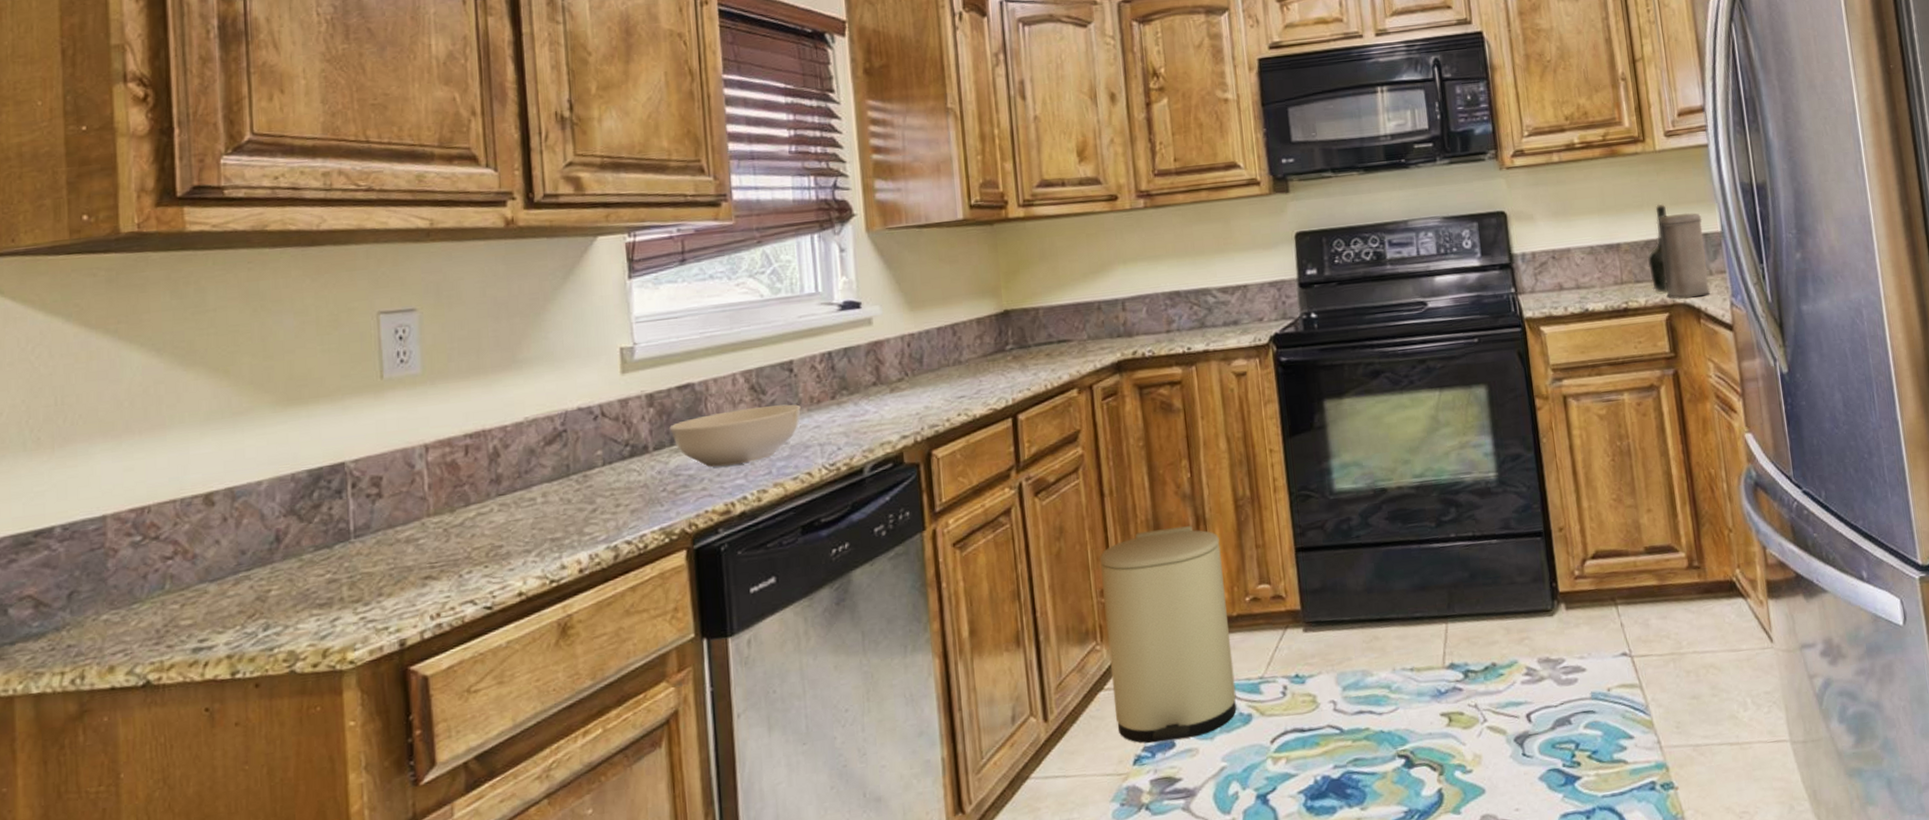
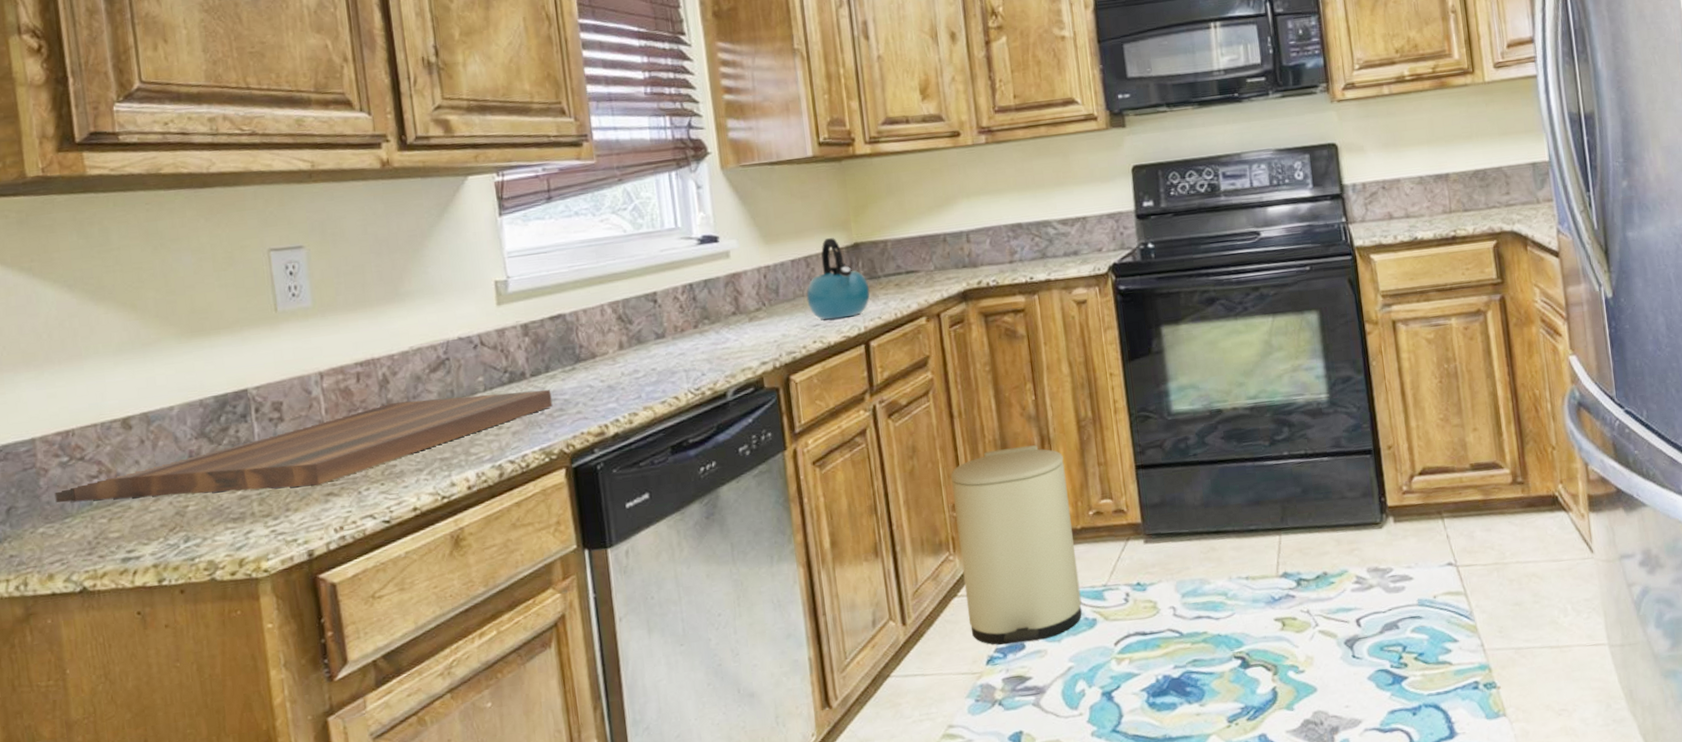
cutting board: none [123,464,676,587] -> present [54,390,553,503]
bowl: present [669,404,802,468] -> none [544,333,667,392]
kettle: none [952,305,1020,391] -> present [806,238,871,320]
bottle: present [1648,204,1668,293] -> none [1476,134,1496,221]
canister: present [1658,213,1711,299] -> none [1487,142,1538,226]

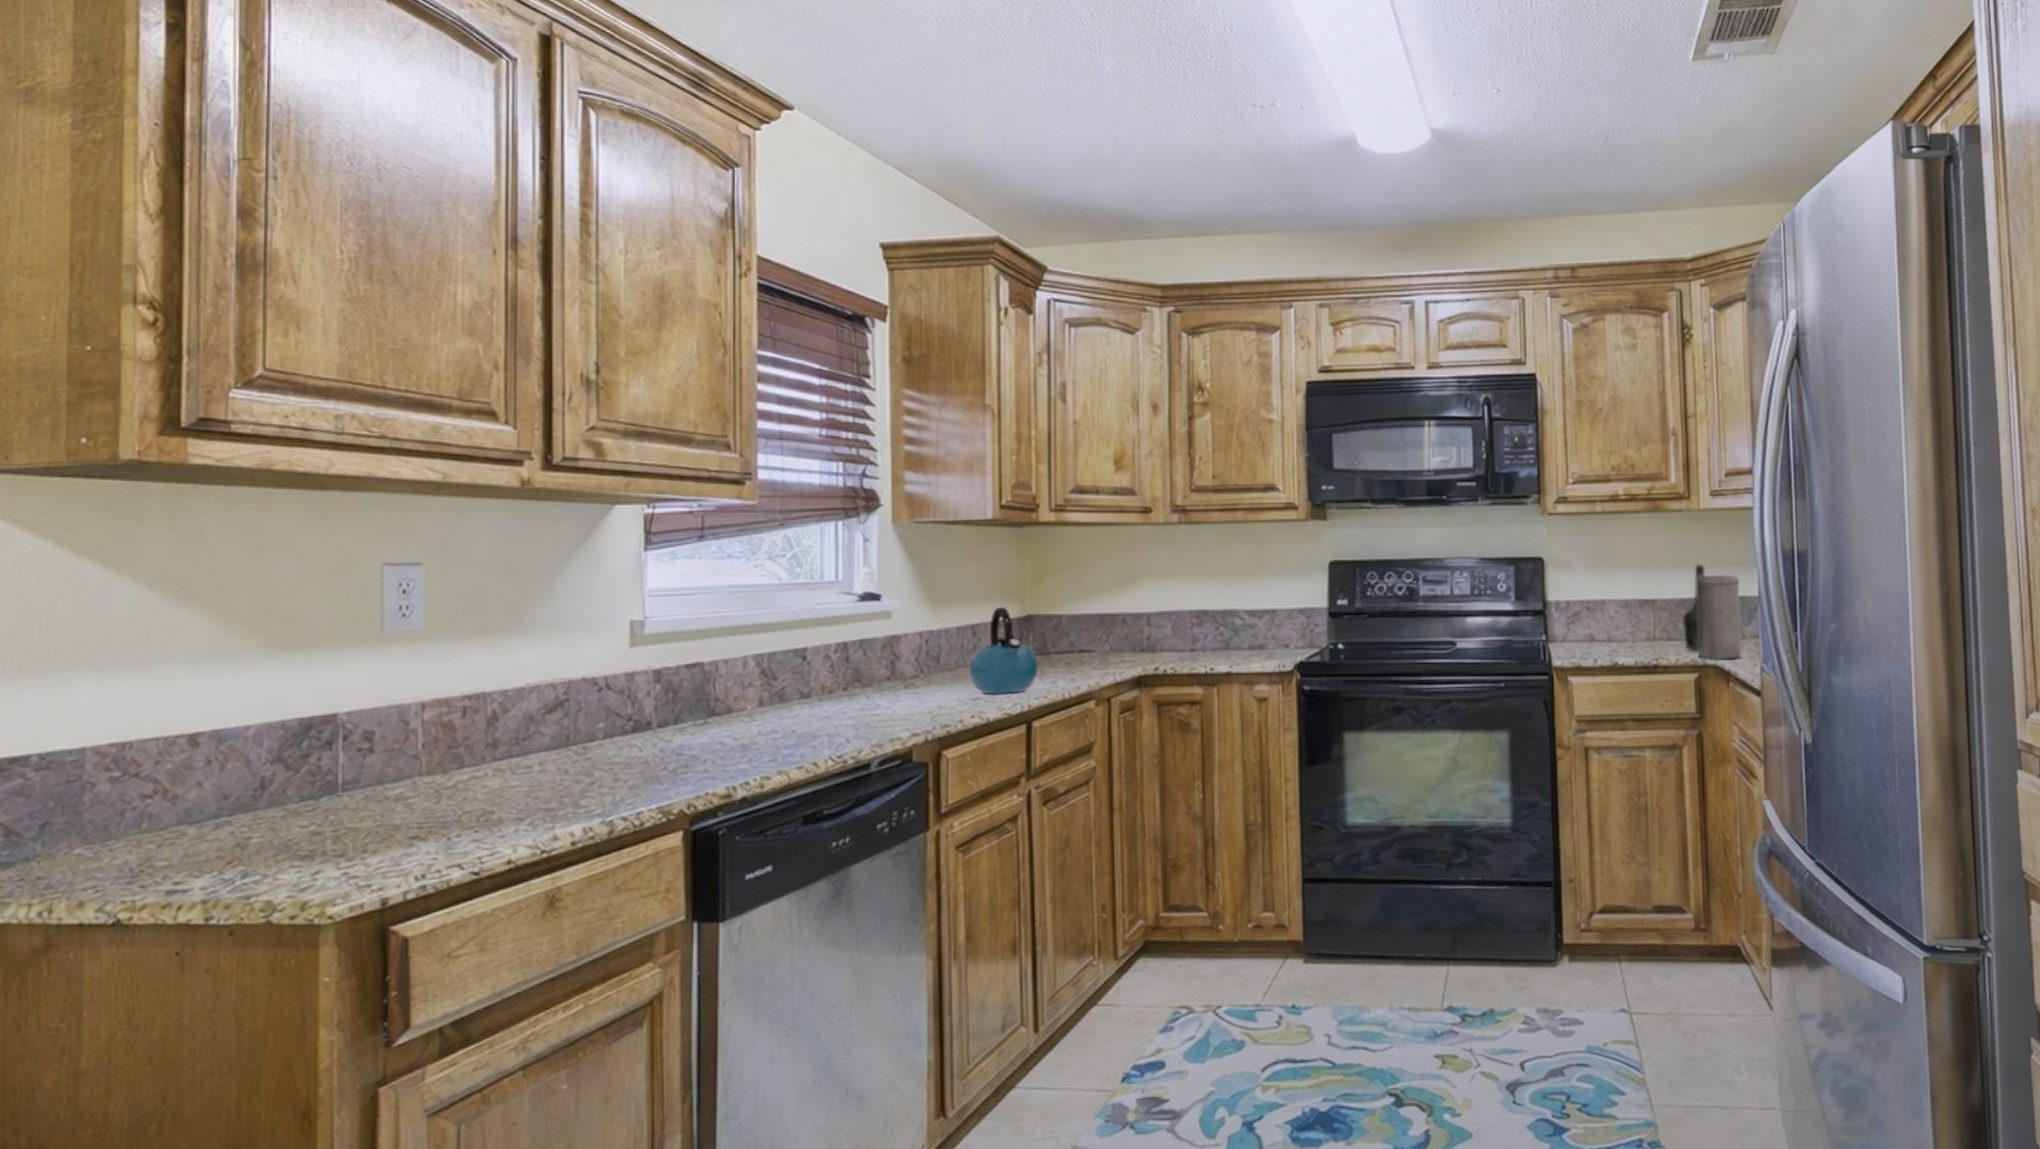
cutting board: present [54,390,553,503] -> none [99,742,678,827]
pedal bin: present [950,445,1082,645] -> none [1103,848,1231,1062]
bottle: none [1476,134,1496,221] -> present [1681,563,1705,653]
canister: none [1487,142,1538,226] -> present [1696,575,1742,660]

